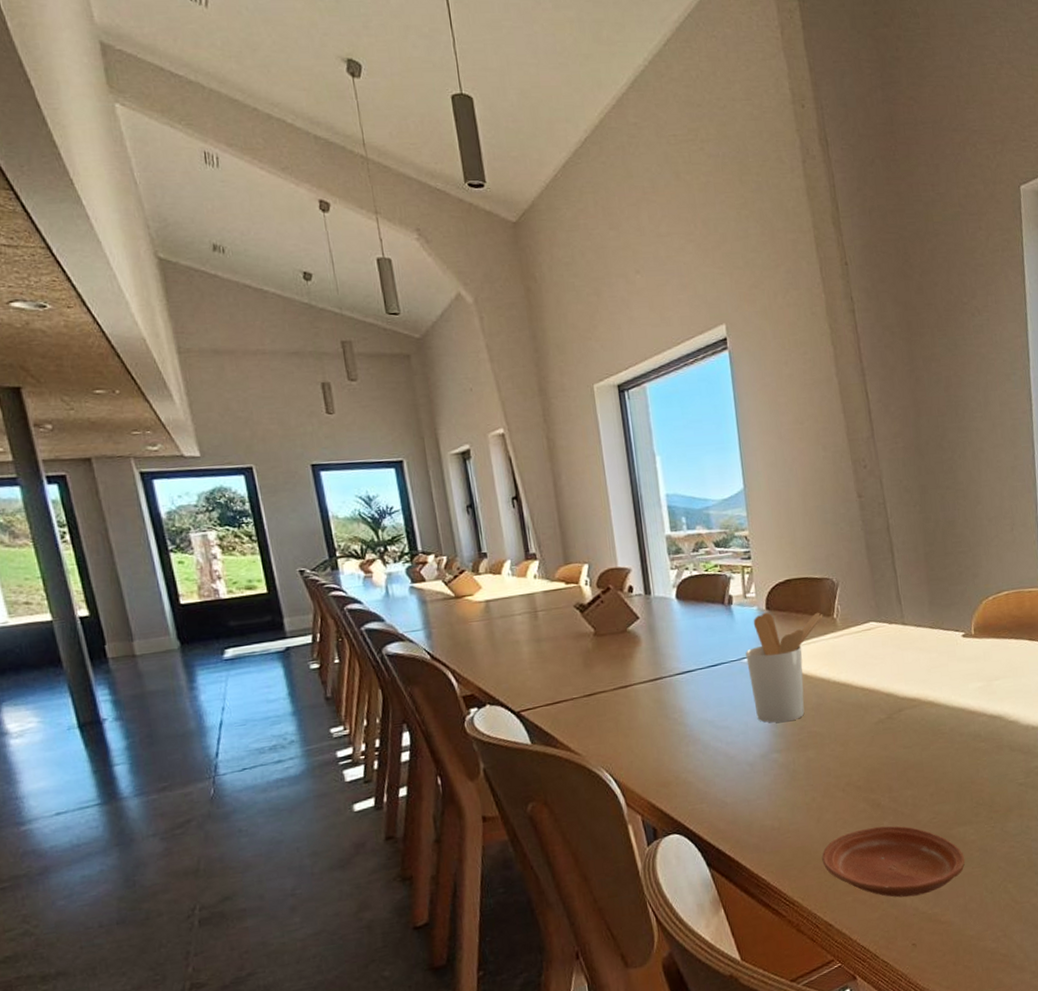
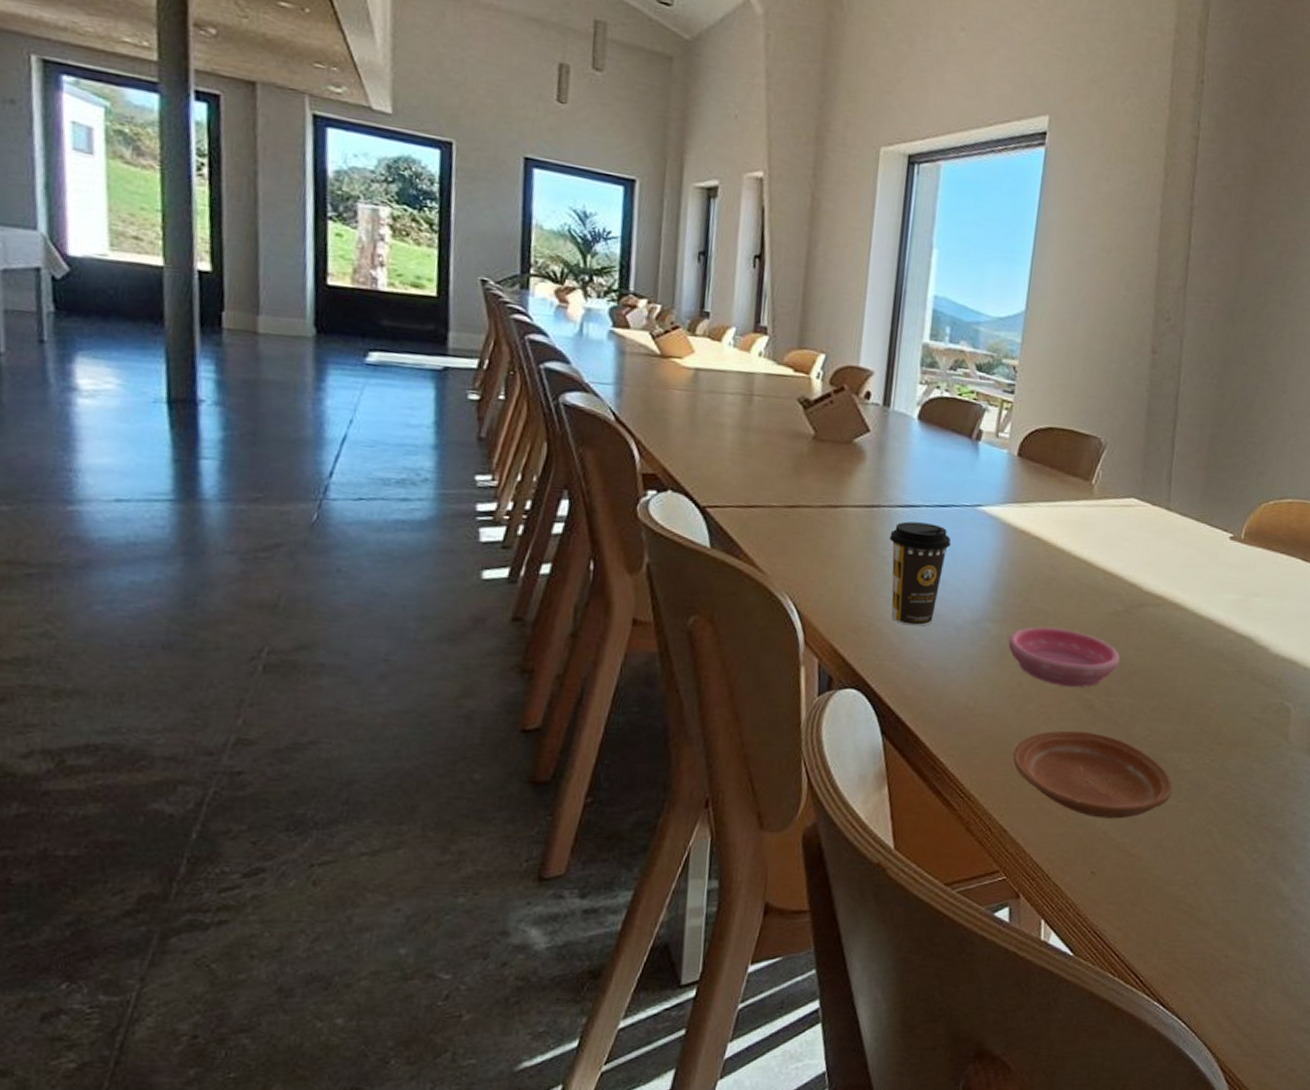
coffee cup: none [675,682,729,772] -> present [889,521,952,627]
utensil holder: present [745,612,823,723] -> none [978,458,1081,590]
saucer: none [795,744,893,793] -> present [1008,626,1120,688]

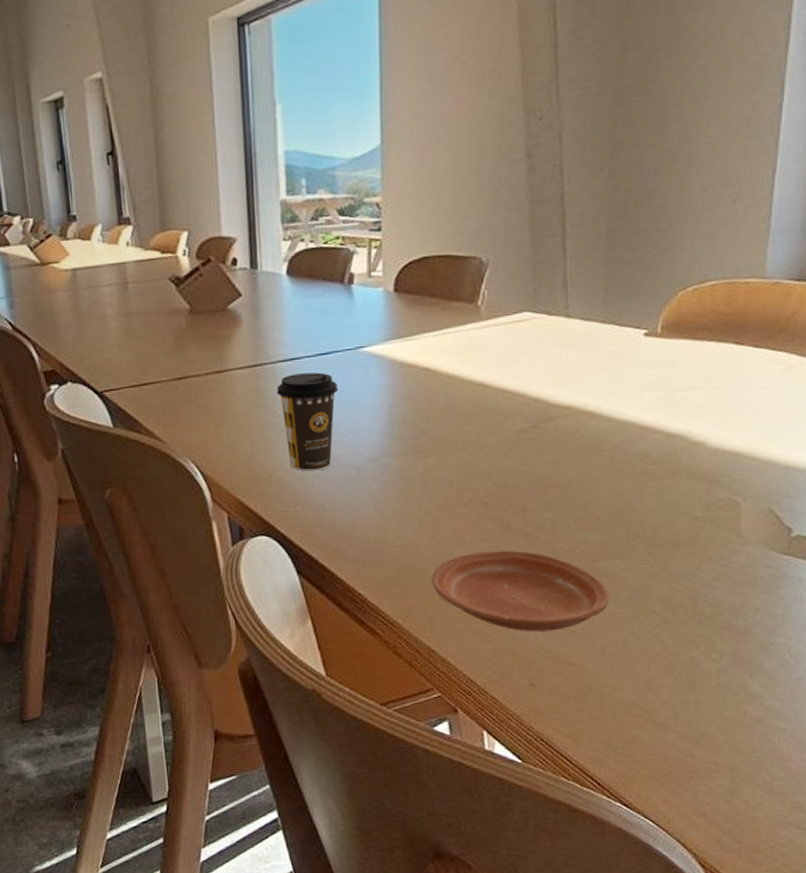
saucer: present [1008,626,1120,688] -> none [411,453,532,510]

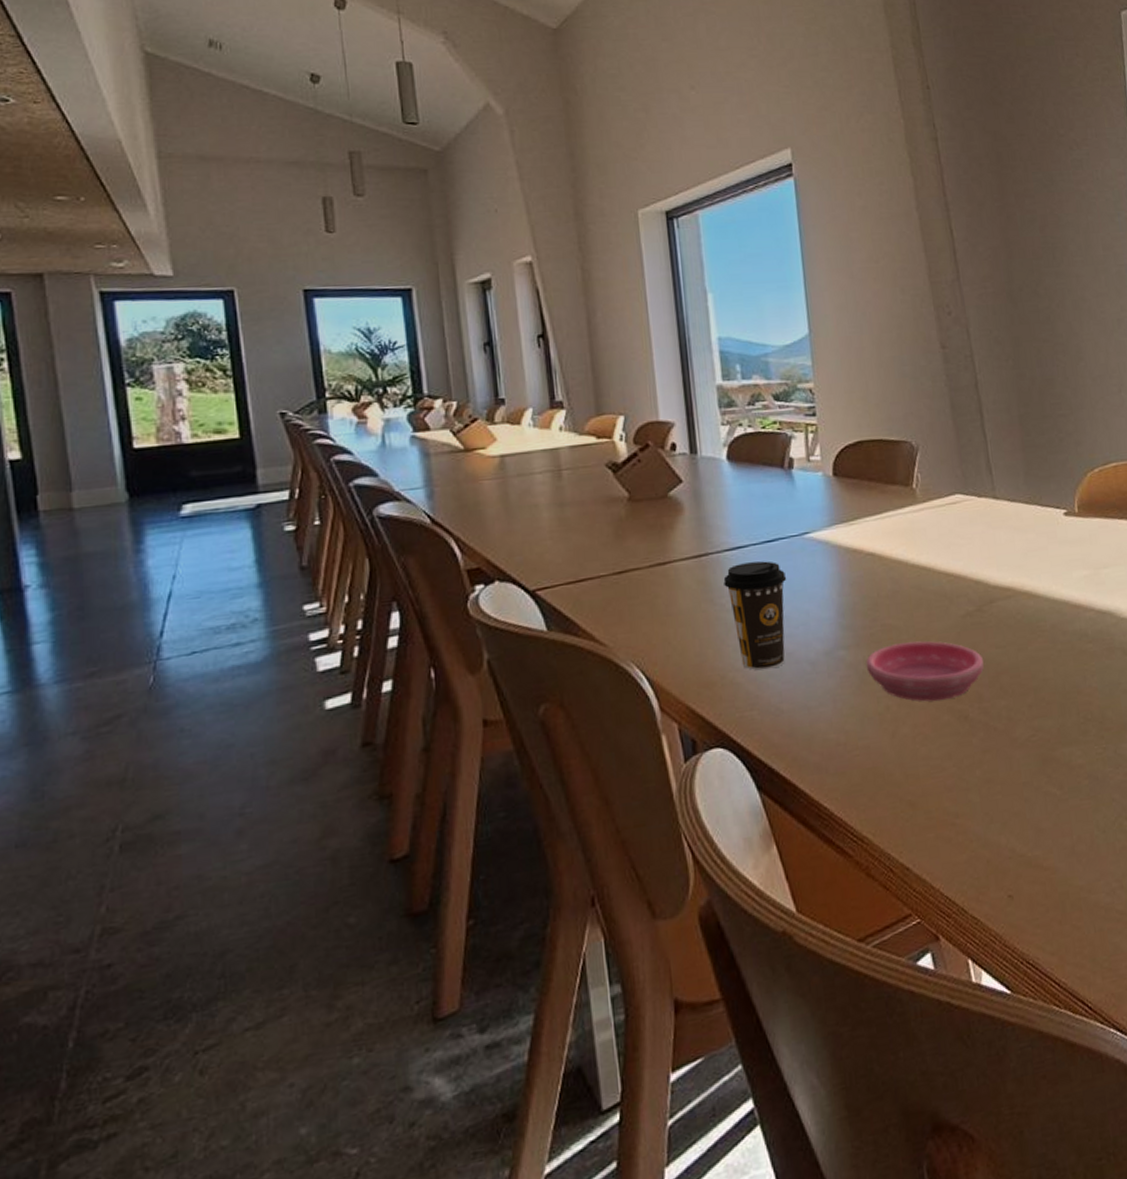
saucer: none [411,453,532,510] -> present [865,640,984,702]
plate: present [431,550,610,632] -> none [897,743,1072,835]

